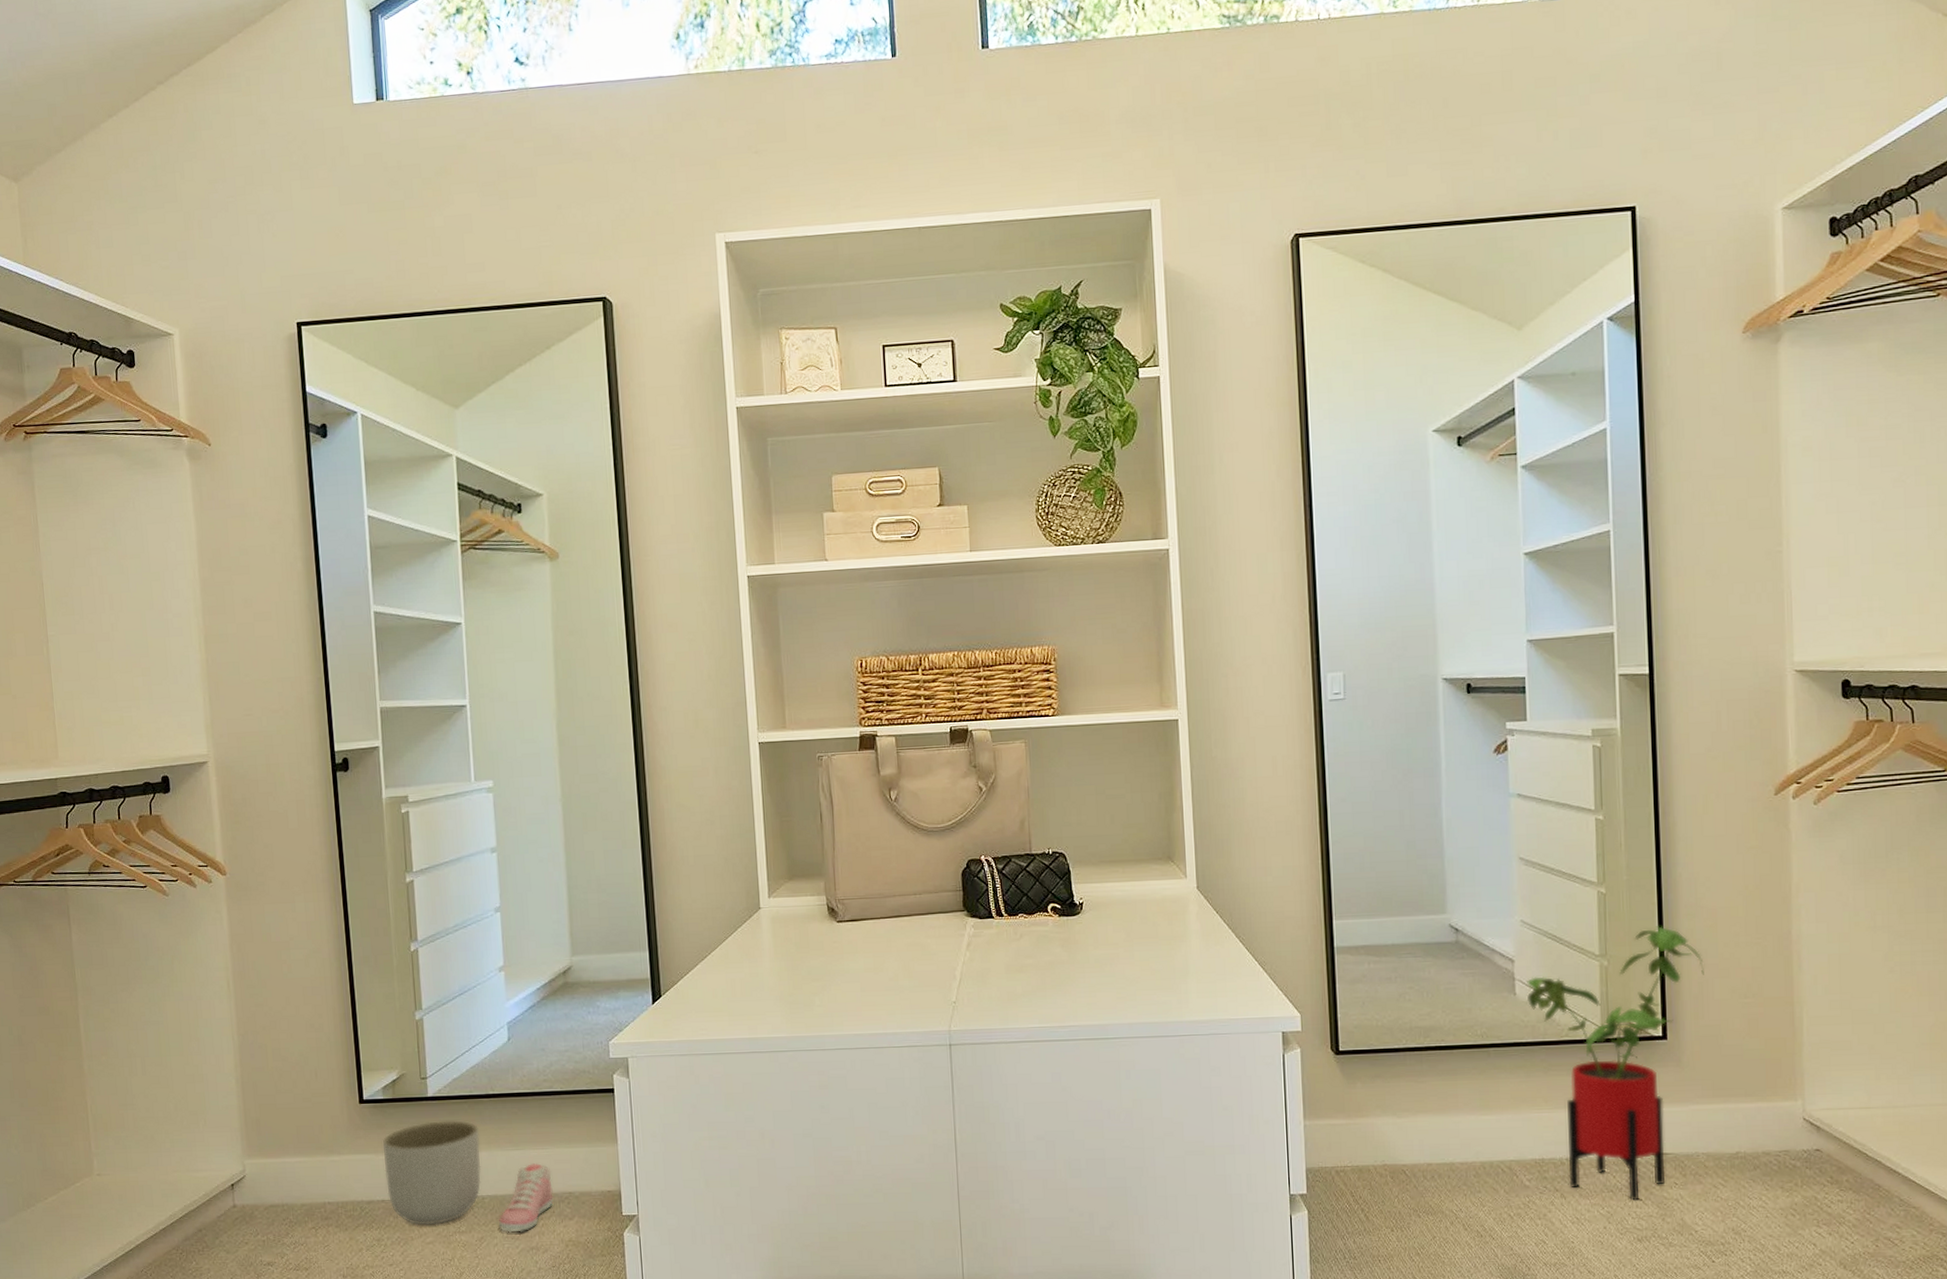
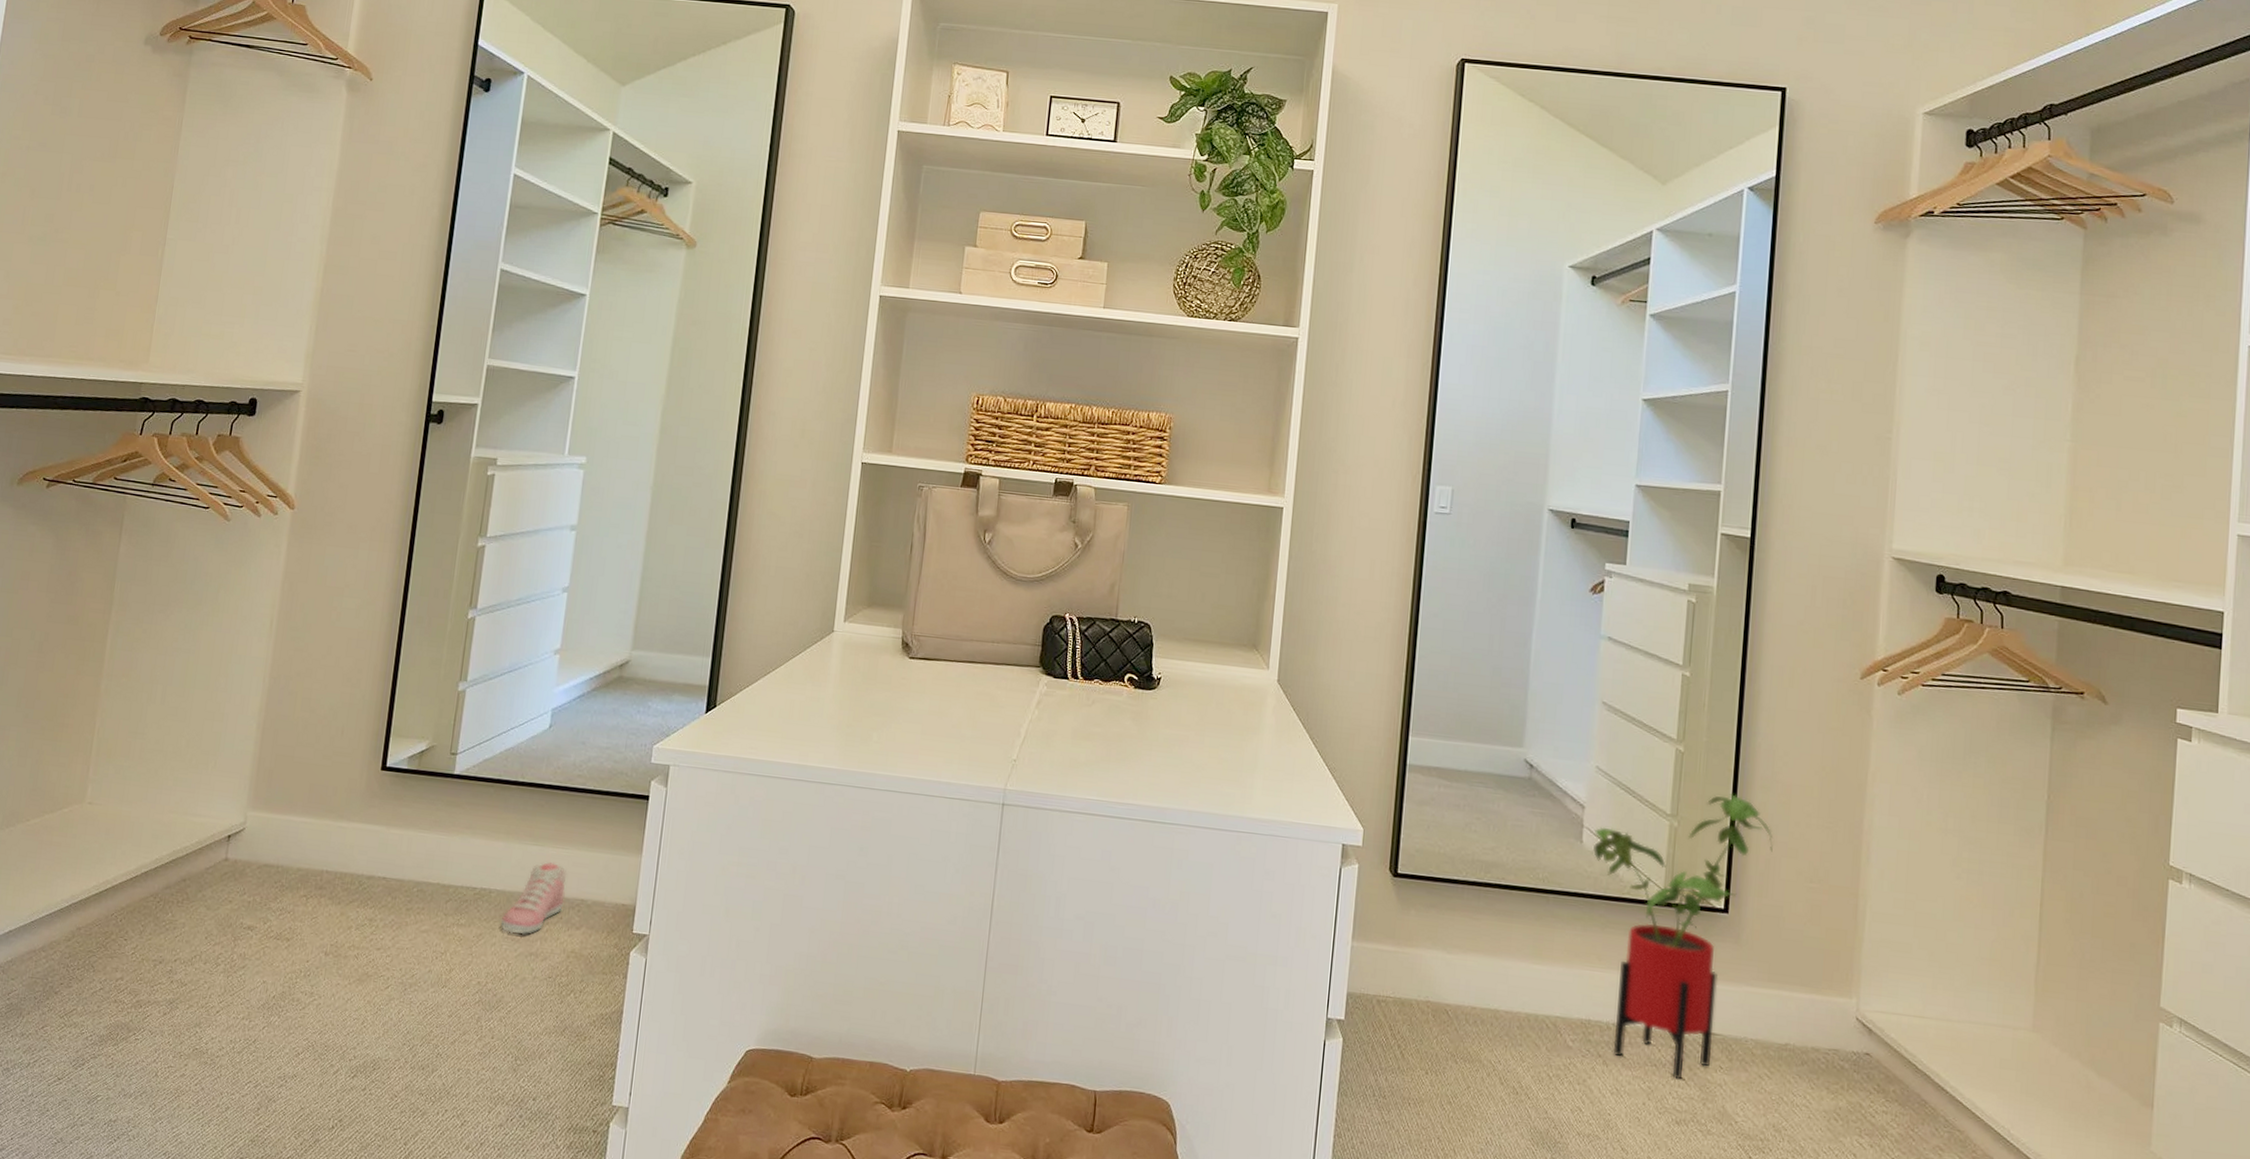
planter: present [382,1120,481,1226] -> none [390,800,501,912]

